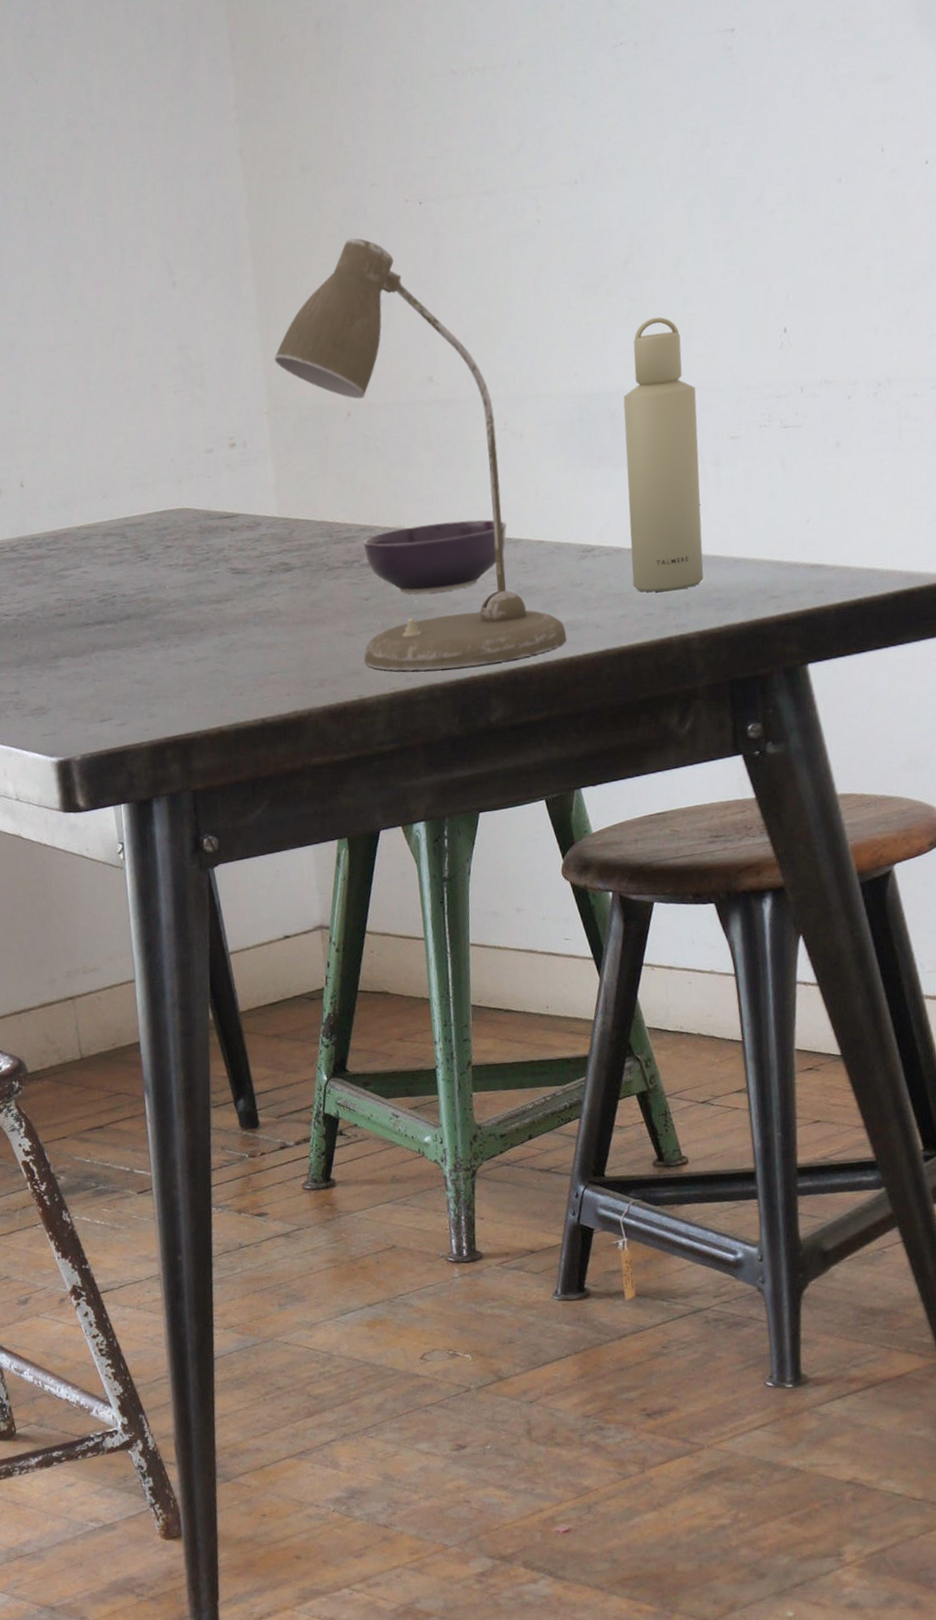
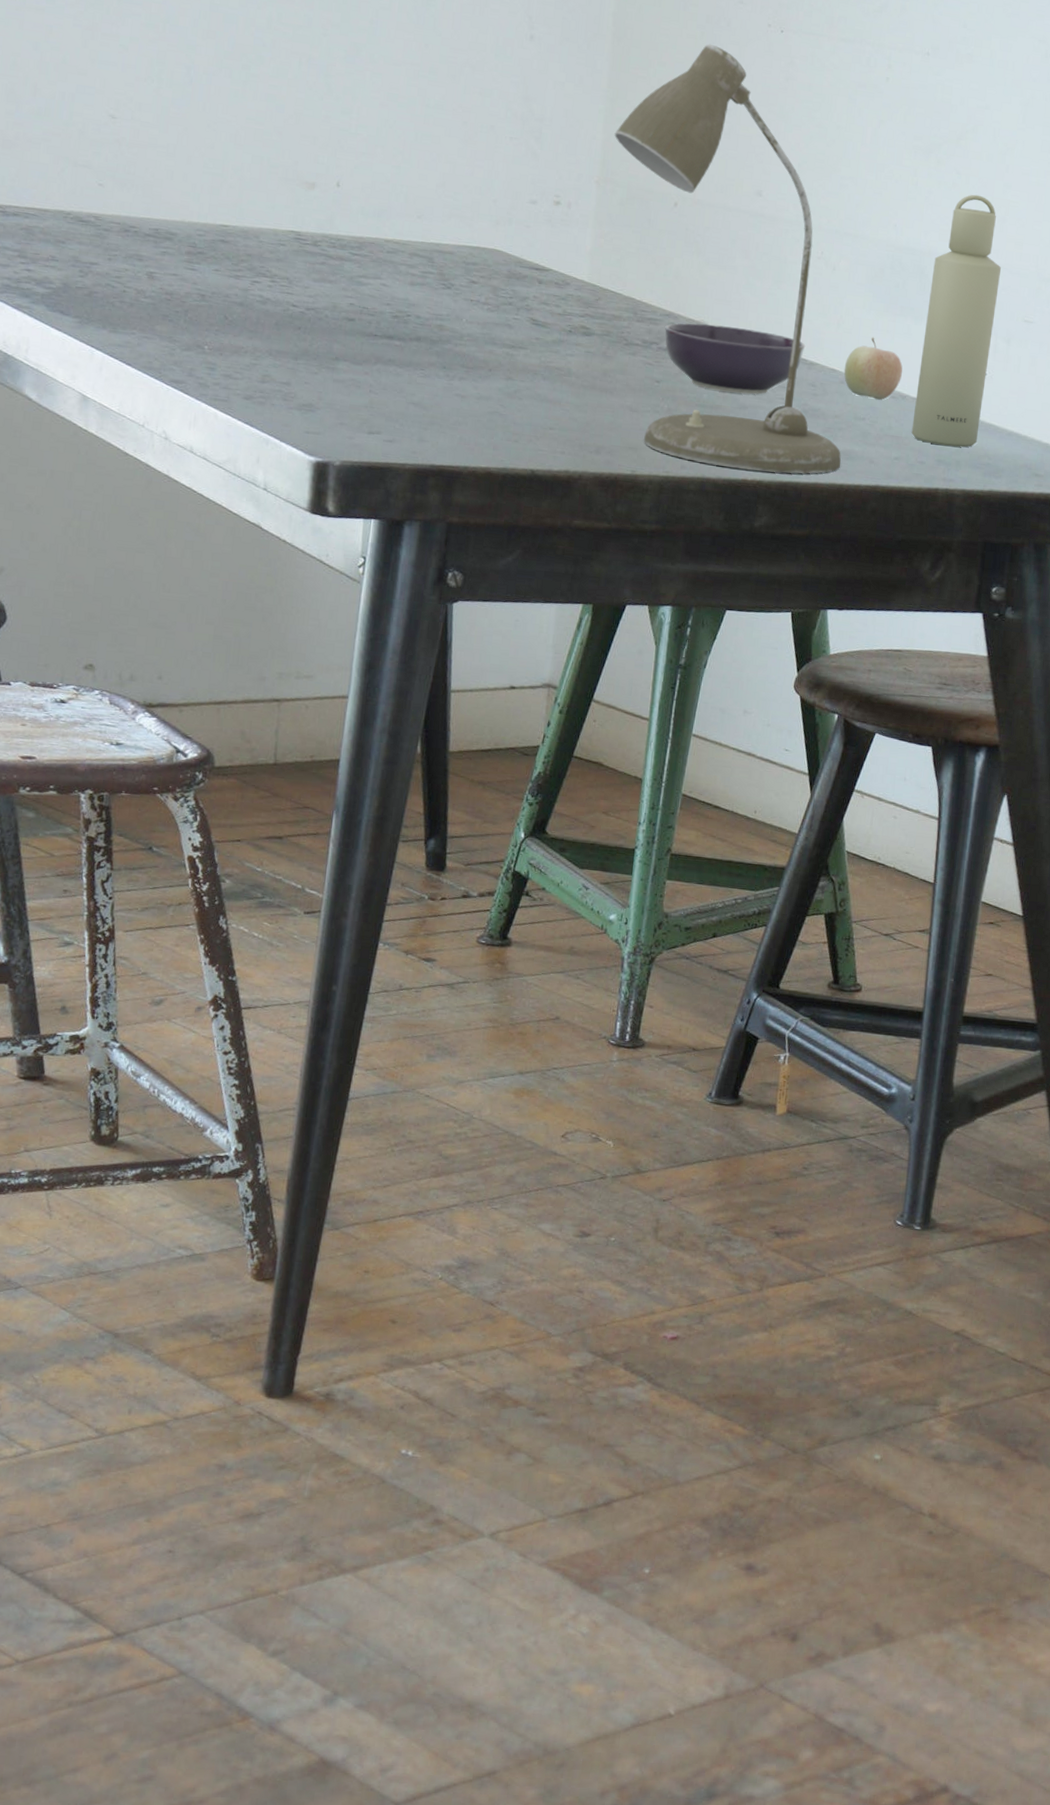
fruit: none [551,497,613,562] -> present [843,337,903,400]

